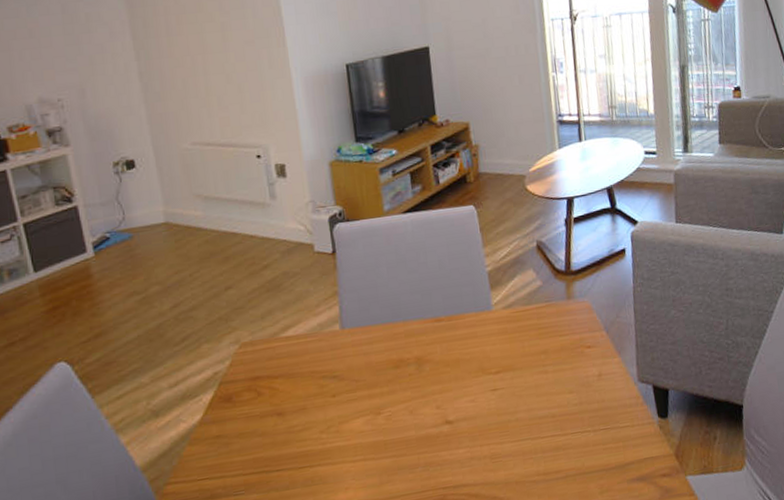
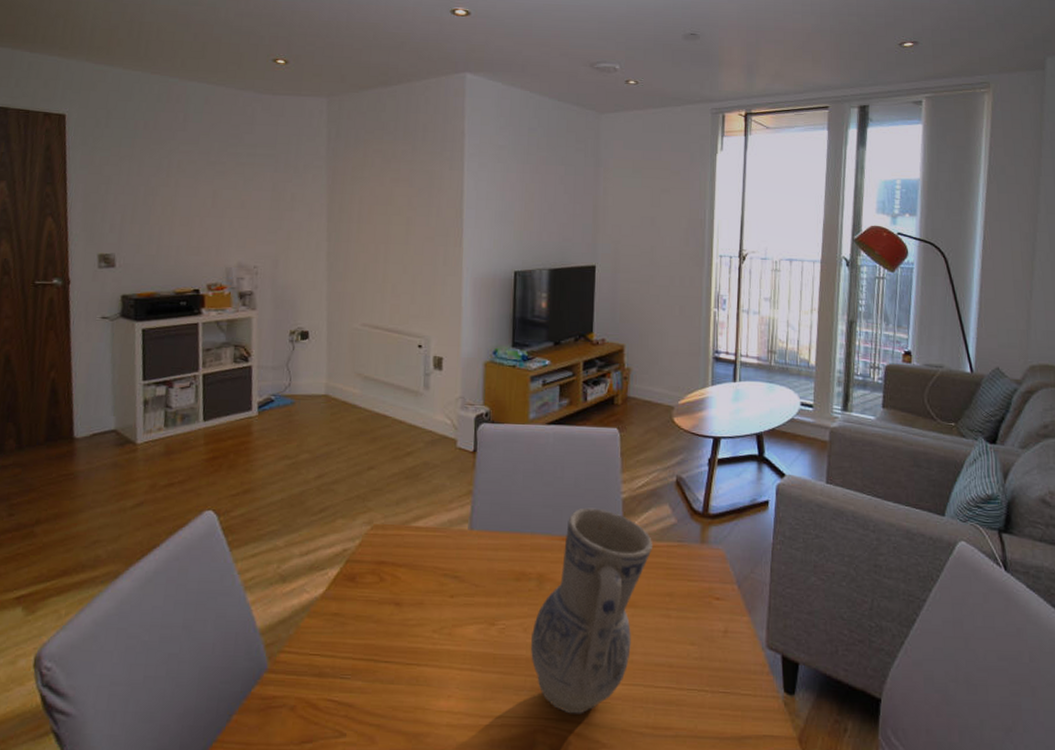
vase: none [418,285,523,479] -> present [530,507,654,714]

